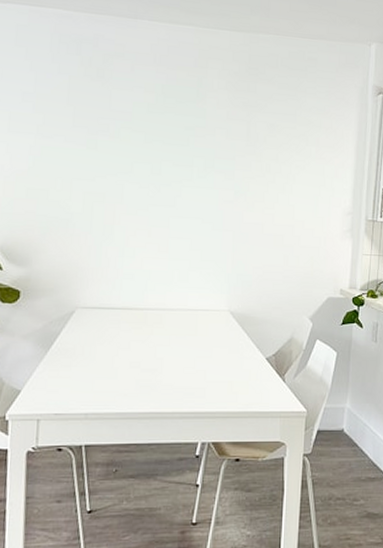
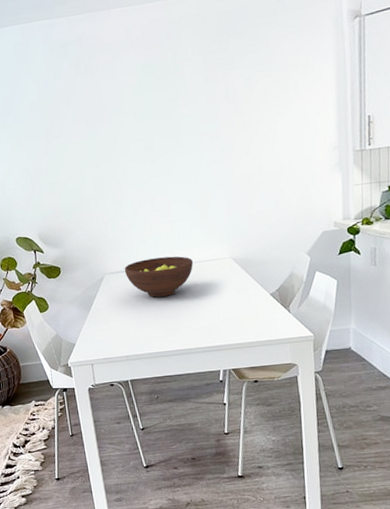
fruit bowl: none [101,297,185,345] -> present [124,256,193,298]

